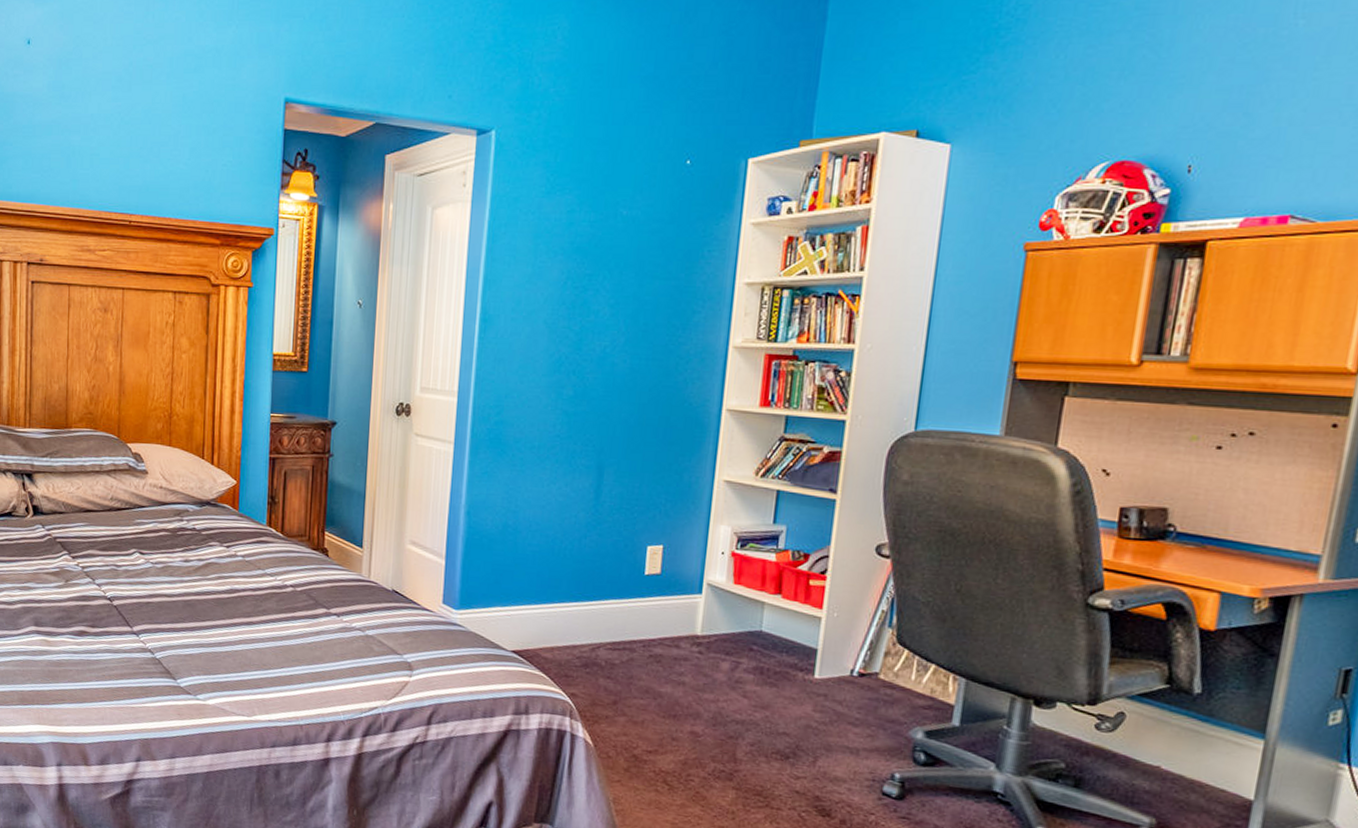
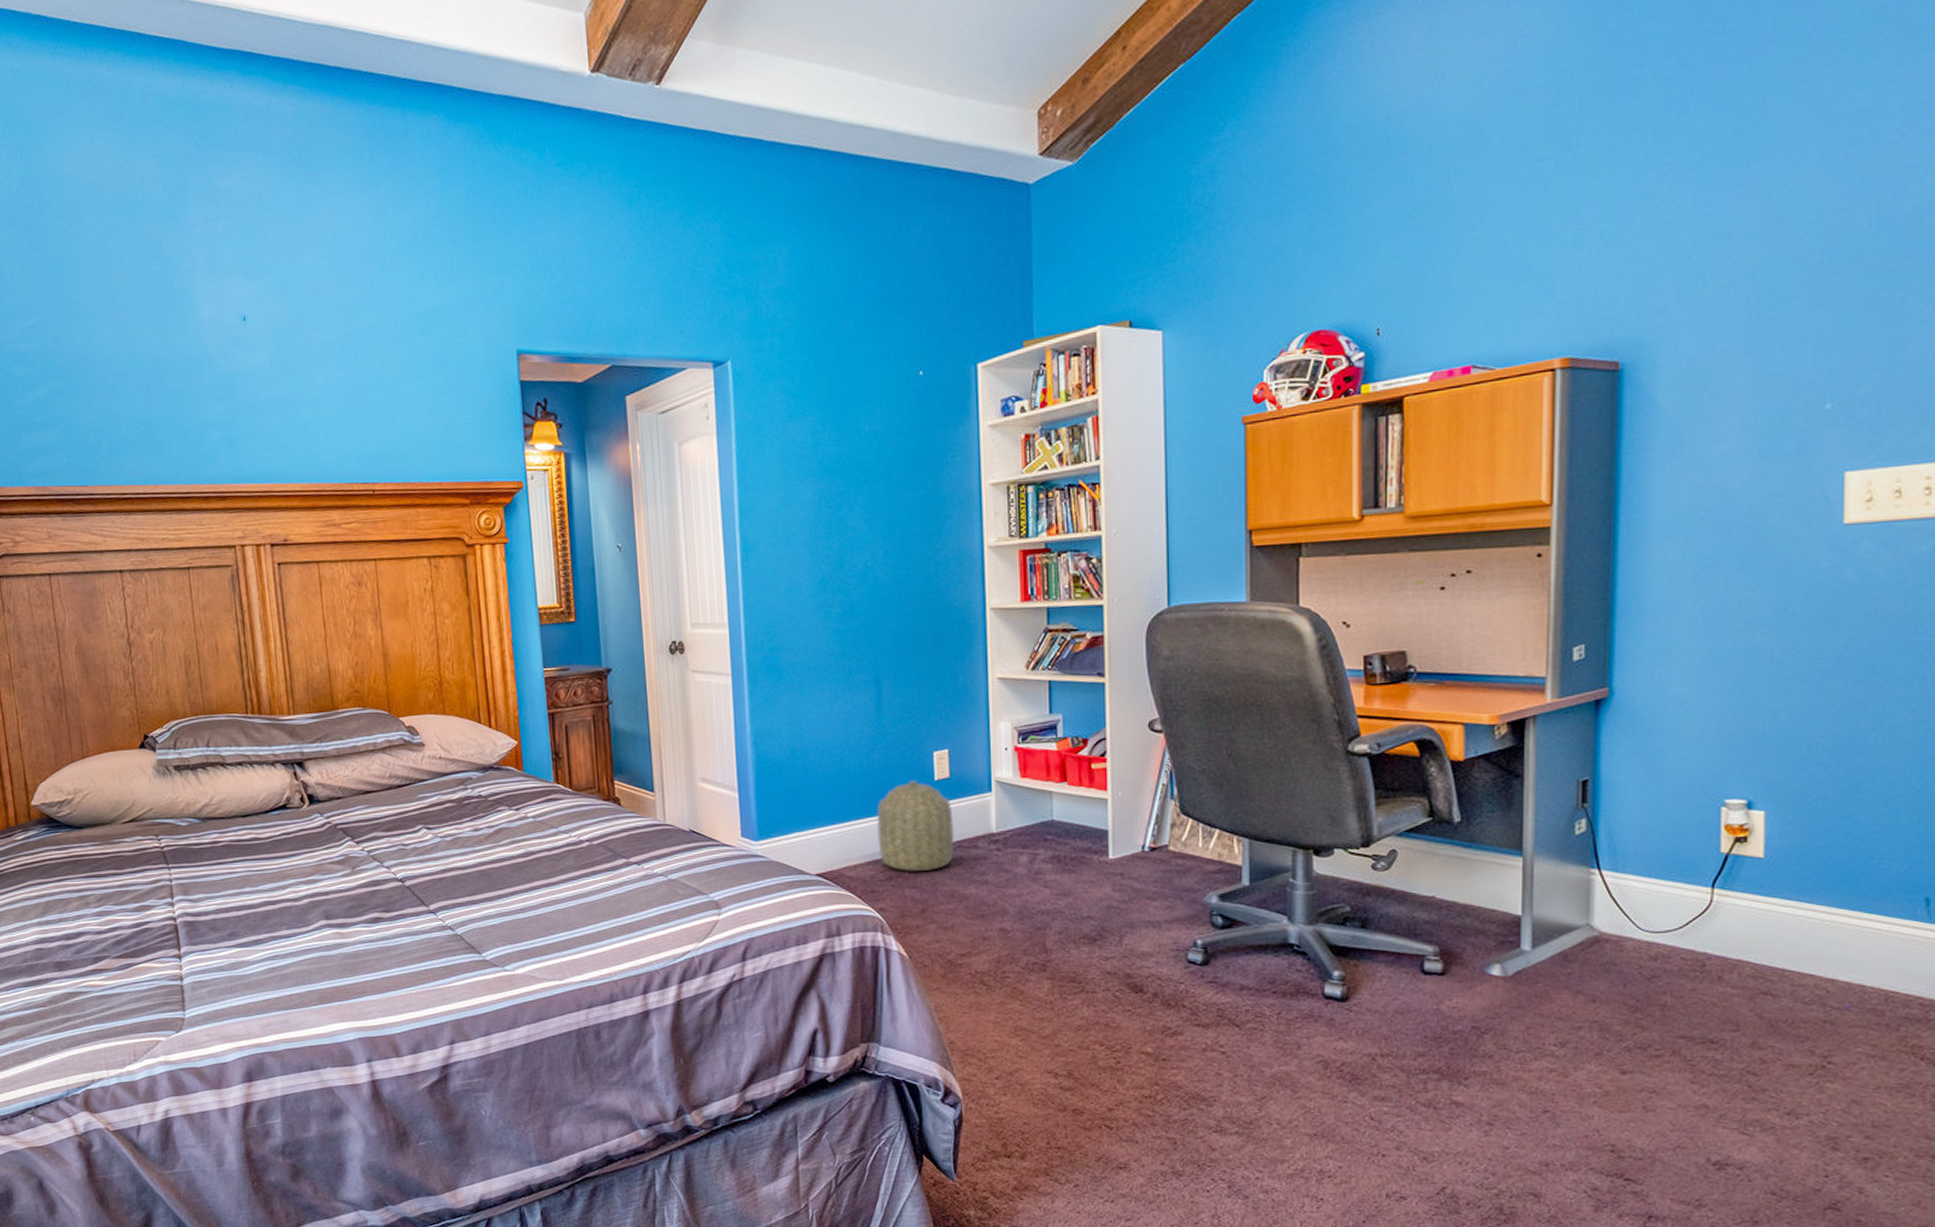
basket: none [578,571,659,664] -> present [877,780,955,872]

